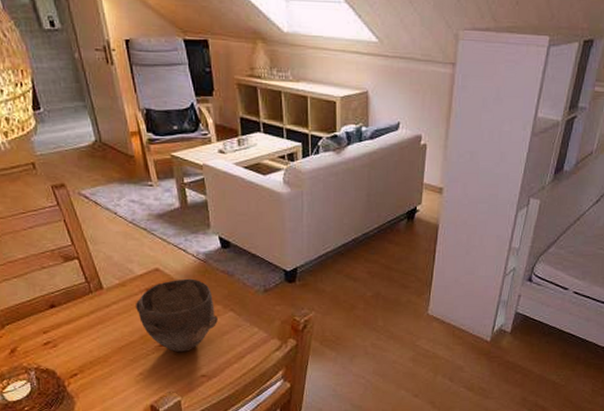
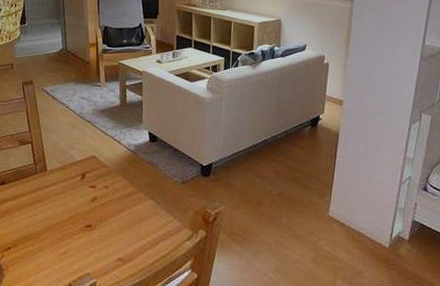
bowl: present [136,278,218,352] -> none [71,166,139,234]

